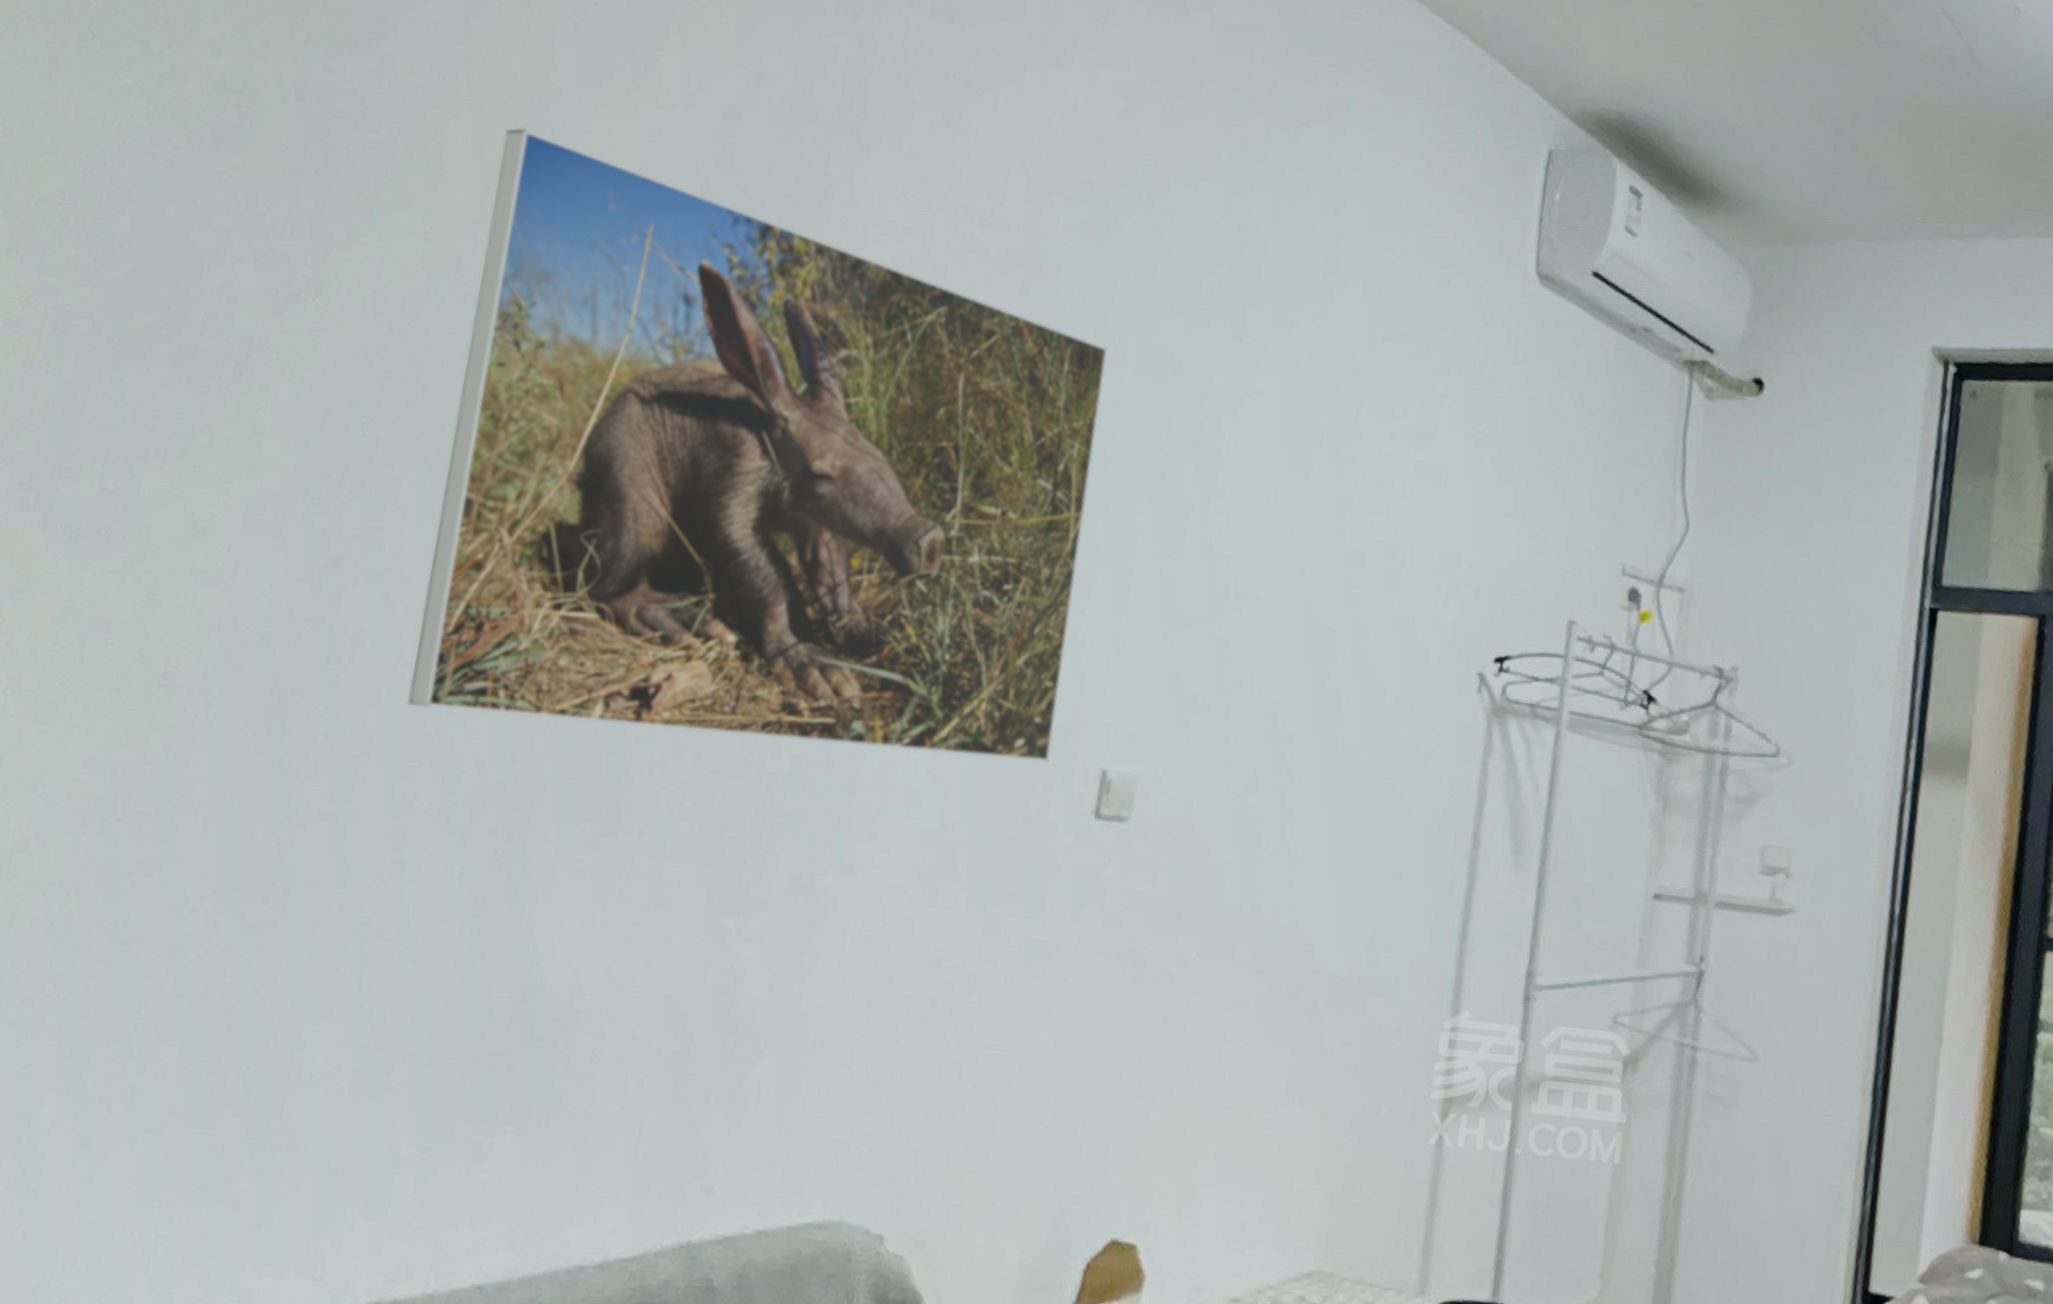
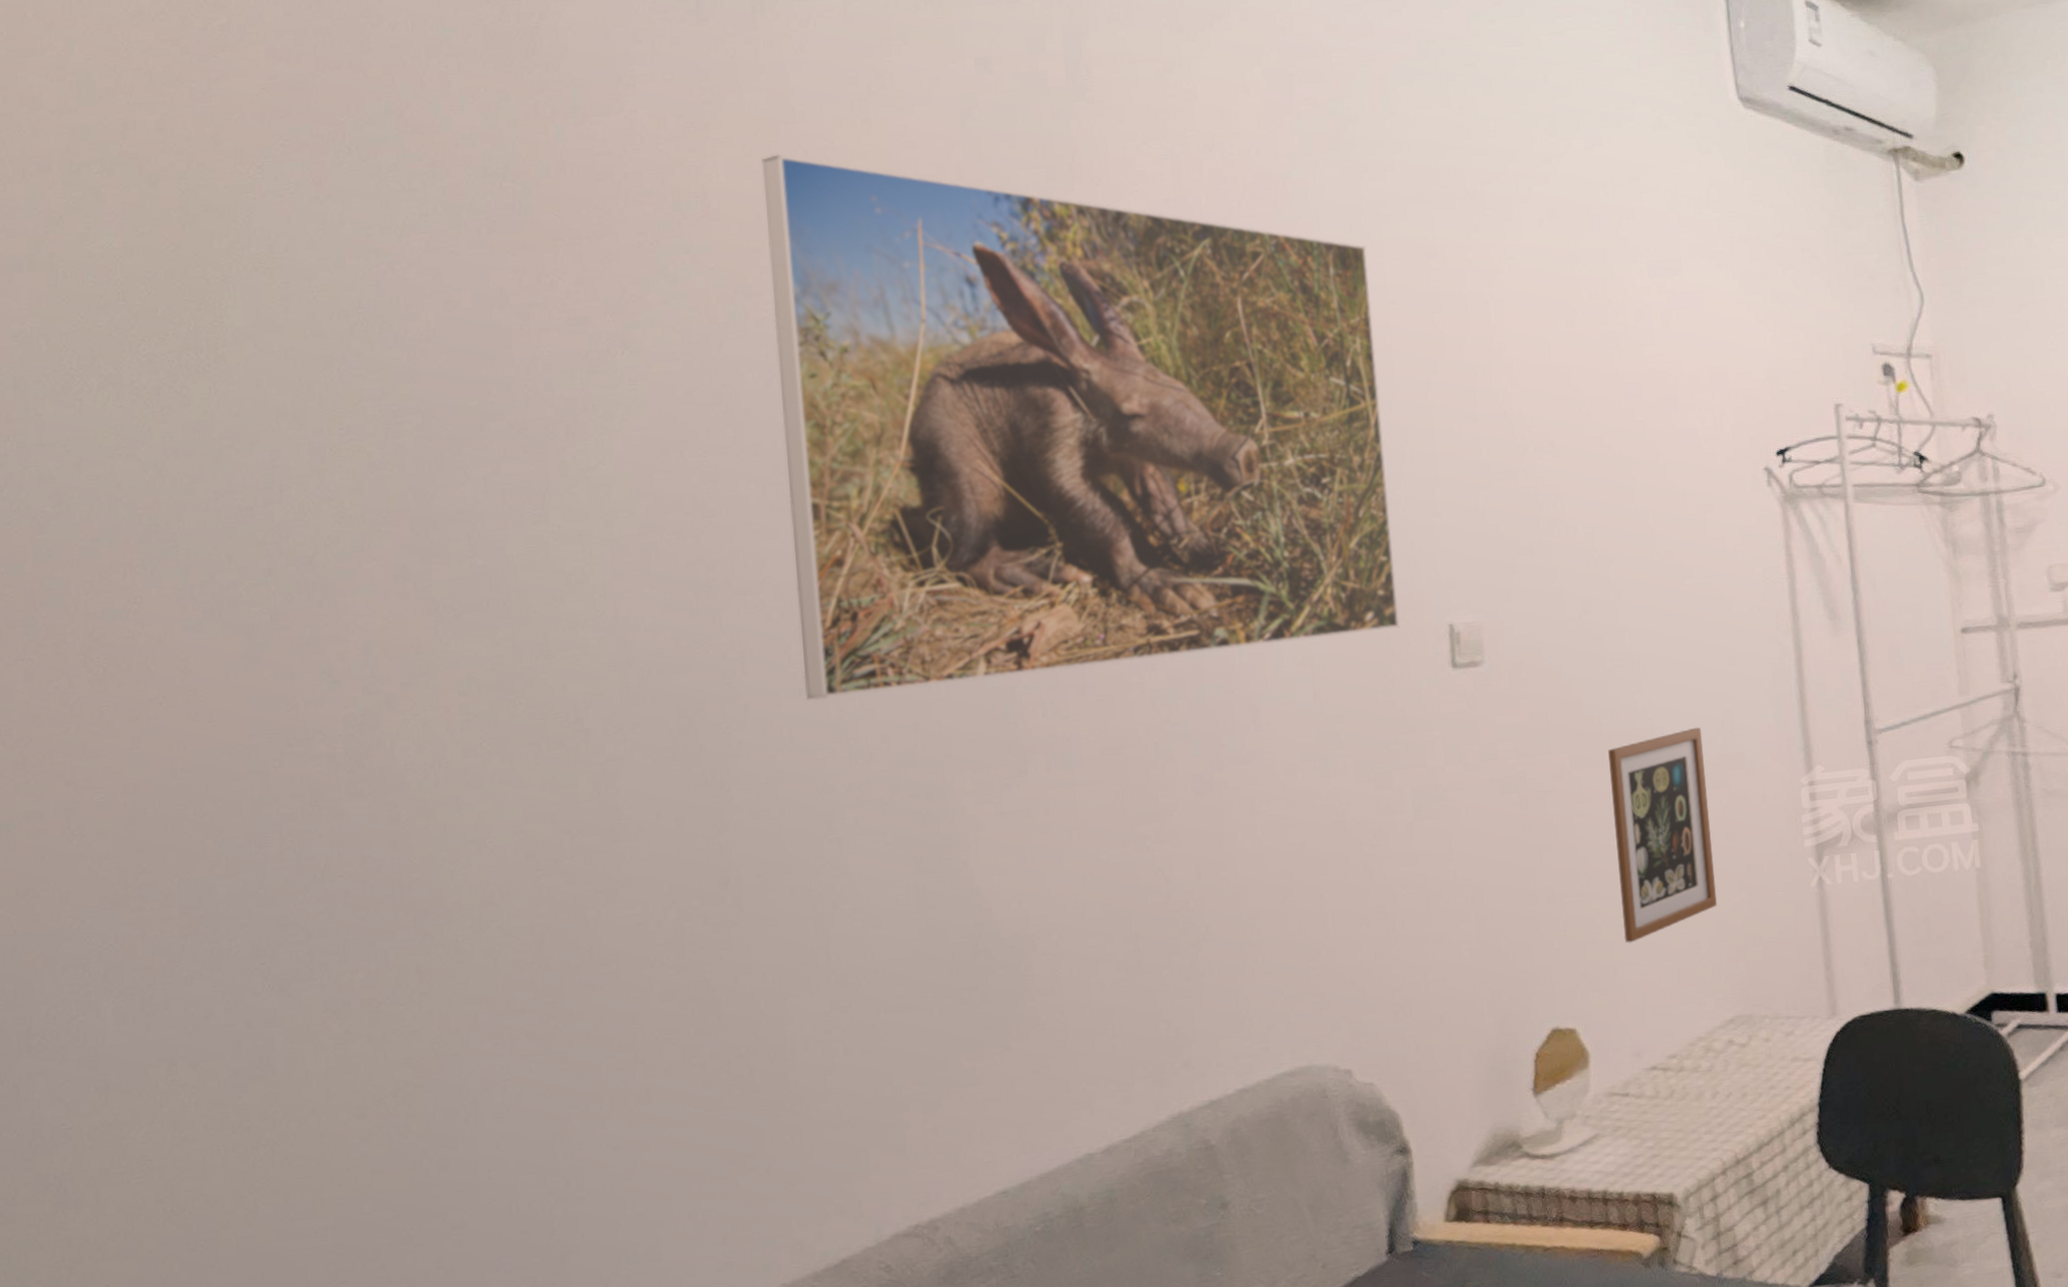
picture frame: none [1212,939,1347,1163] -> present [1608,727,1717,943]

